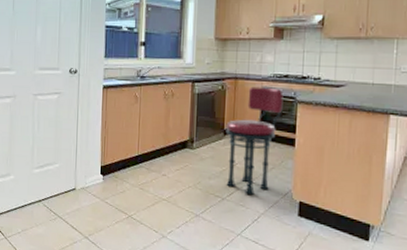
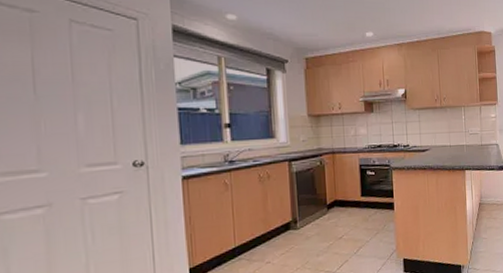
stool: present [225,86,284,195] -> none [328,158,380,263]

